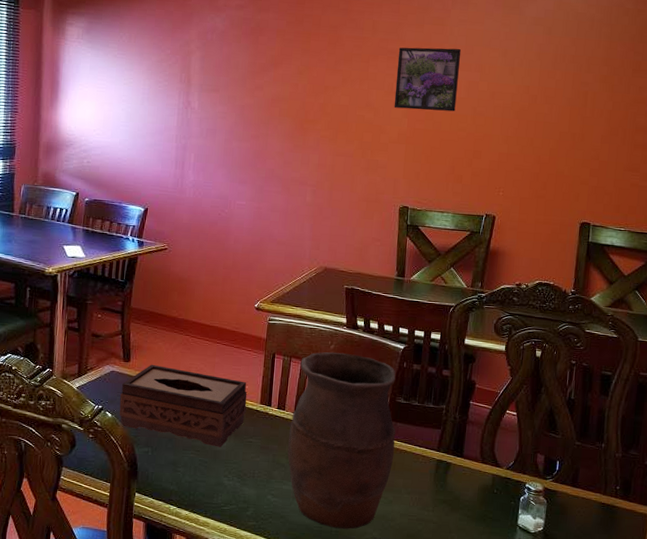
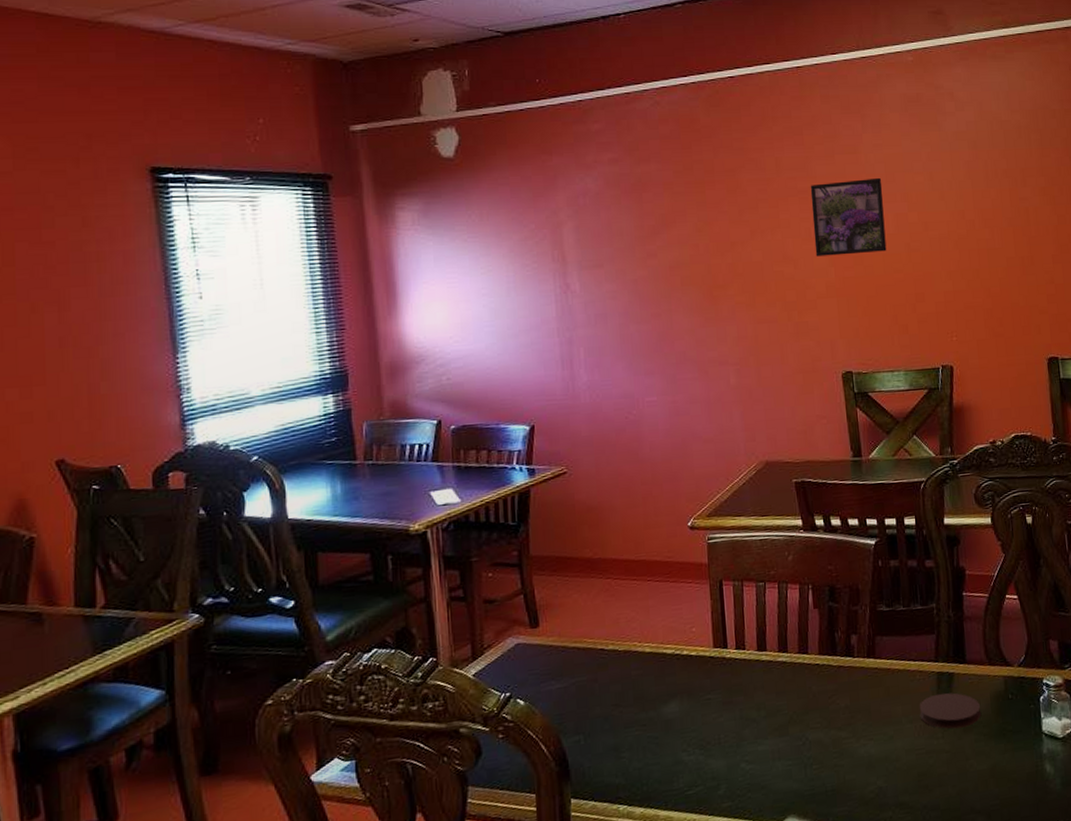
tissue box: present [119,364,248,447] -> none [532,623,697,715]
vase: present [287,351,396,529] -> none [755,562,886,787]
coaster: none [417,476,469,507] -> present [919,692,981,729]

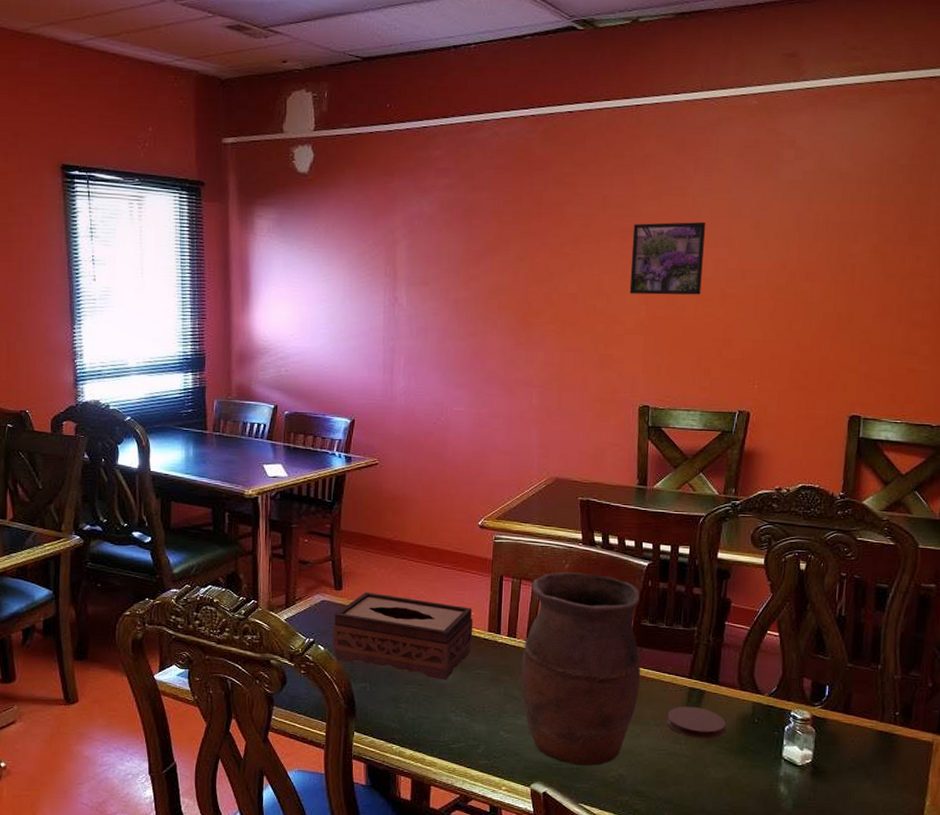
tissue box: none [532,623,697,715] -> present [332,591,474,680]
vase: none [755,562,886,787] -> present [520,571,642,766]

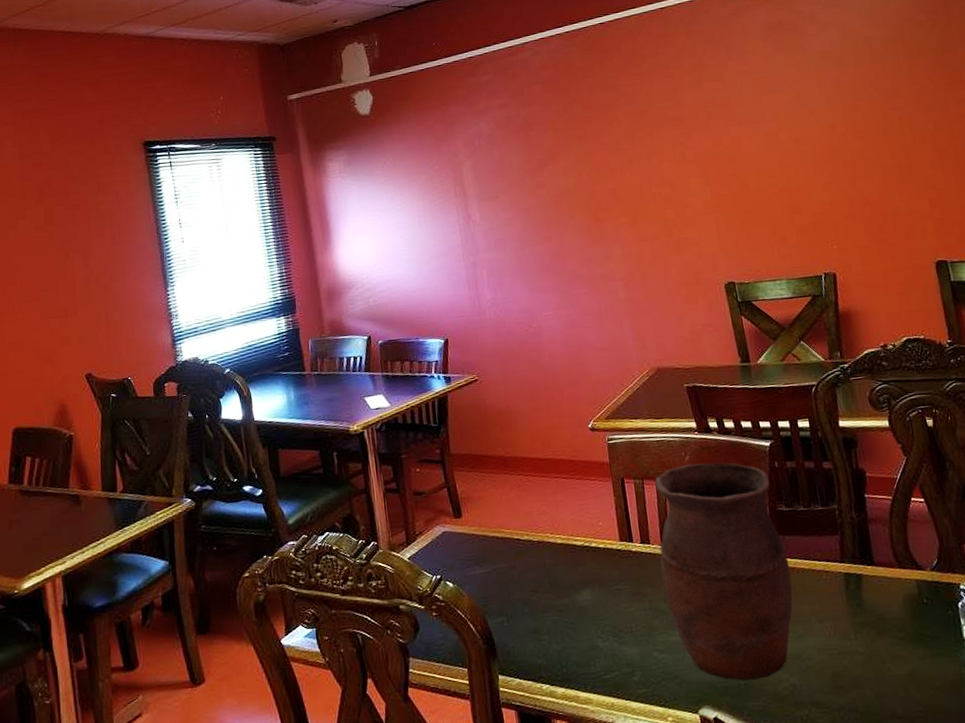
tissue box: present [332,591,474,680] -> none [458,515,606,603]
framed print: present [629,221,706,295] -> none [681,100,760,177]
coaster: present [667,706,726,739] -> none [828,594,895,631]

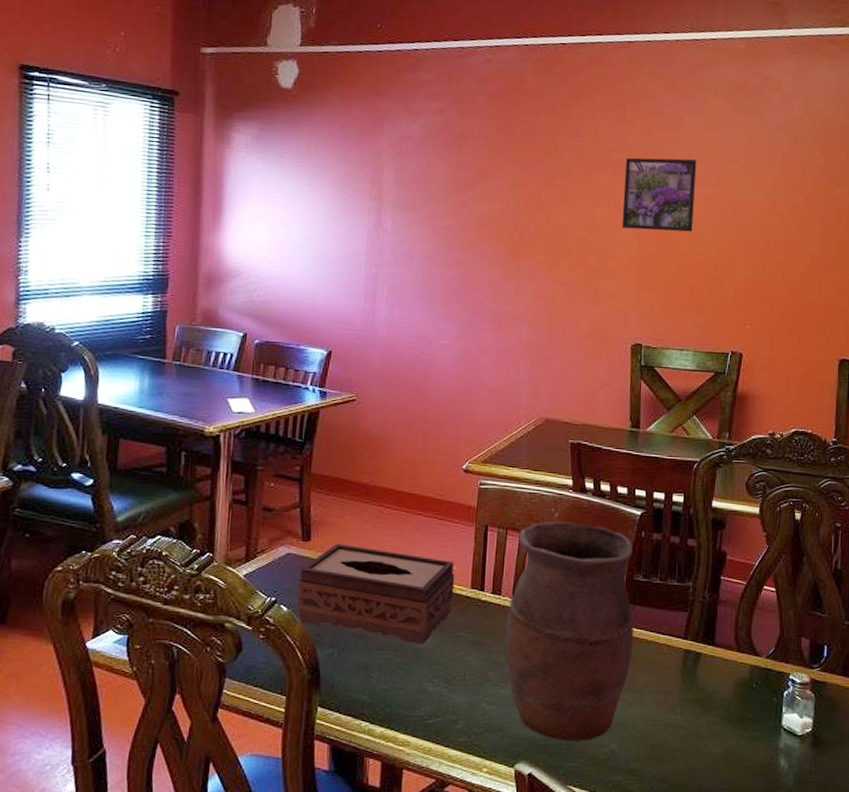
tissue box: none [458,515,606,603] -> present [296,543,455,645]
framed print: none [681,100,760,177] -> present [621,157,697,232]

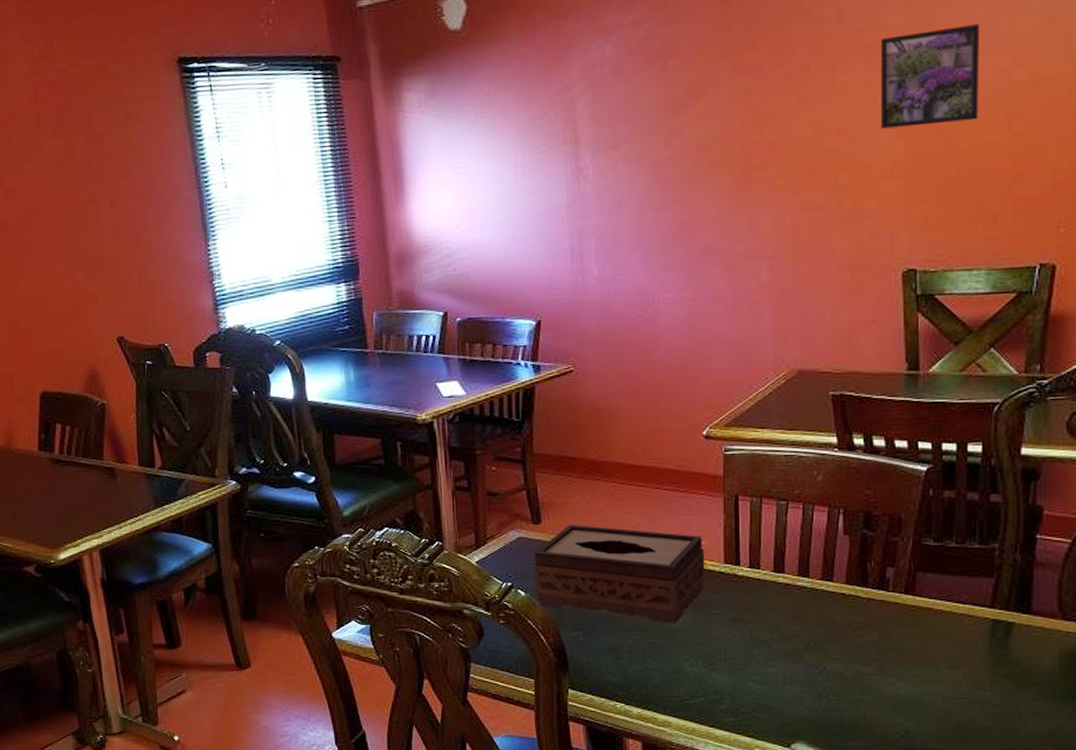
vase: present [505,521,635,741] -> none [769,484,926,721]

